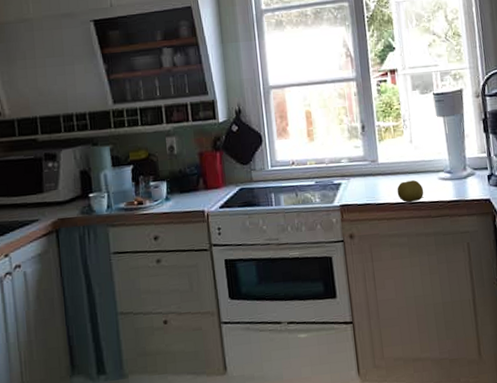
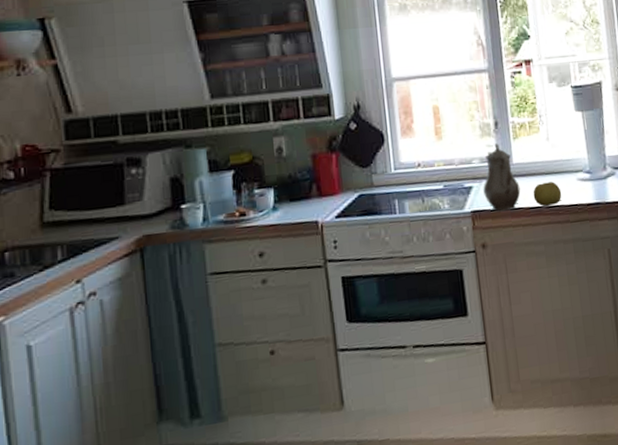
teapot: none [351,145,386,206] -> present [483,143,521,212]

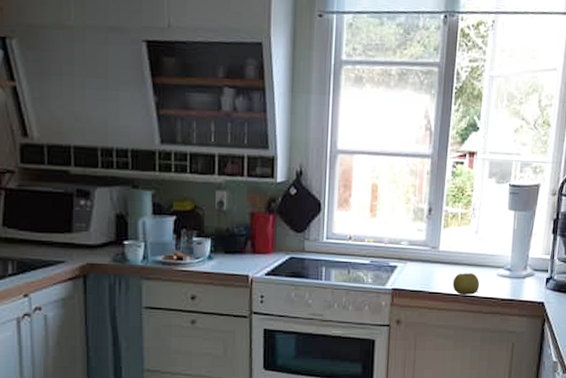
teapot: present [483,143,521,212] -> none [406,229,442,294]

